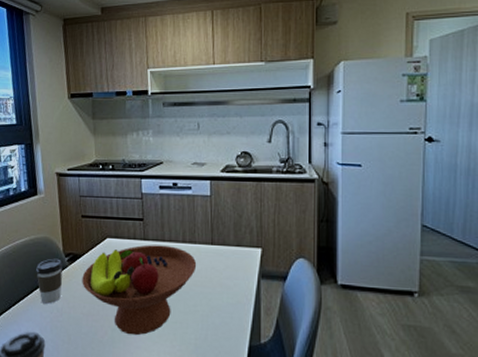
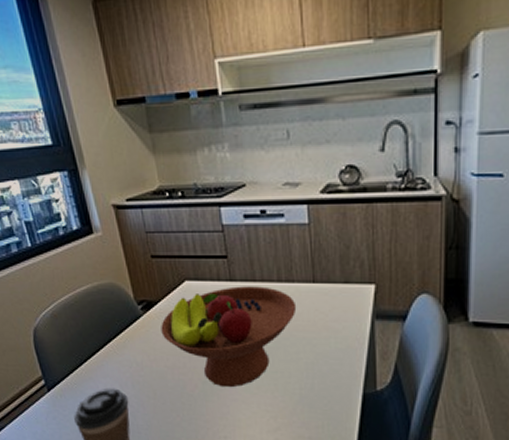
coffee cup: present [36,258,63,304] -> none [105,307,139,358]

